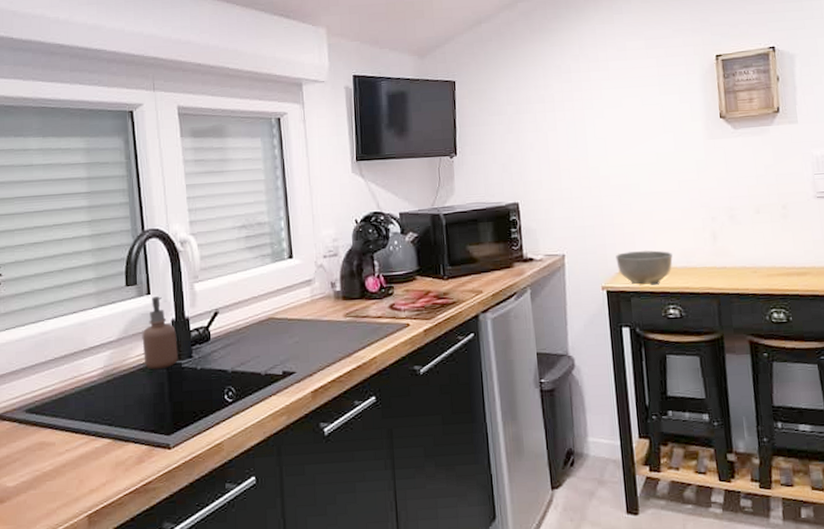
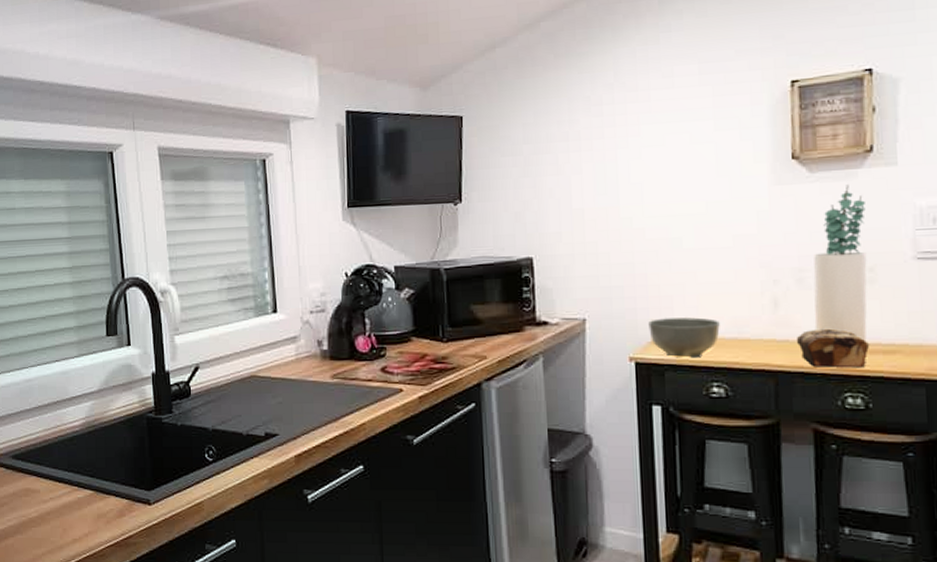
soap dispenser: present [142,296,178,370] -> none [122,348,158,424]
bread loaf: none [732,256,787,289] -> present [797,328,869,368]
vase: none [741,139,784,265] -> present [813,184,867,341]

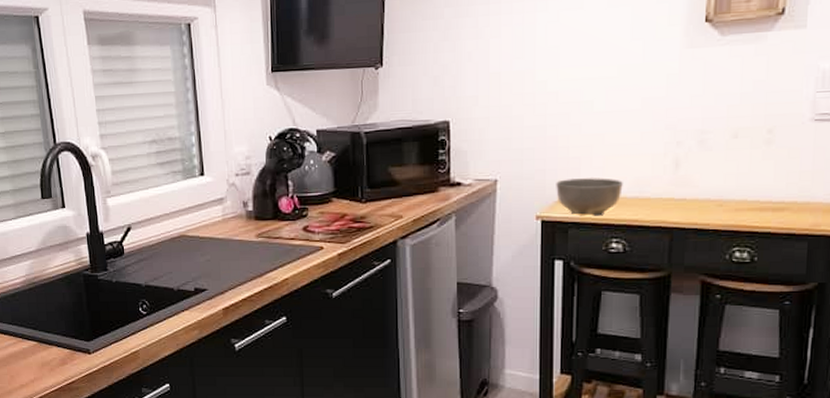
bread loaf: present [797,328,869,368] -> none [694,187,760,224]
vase: present [813,184,867,341] -> none [711,47,771,199]

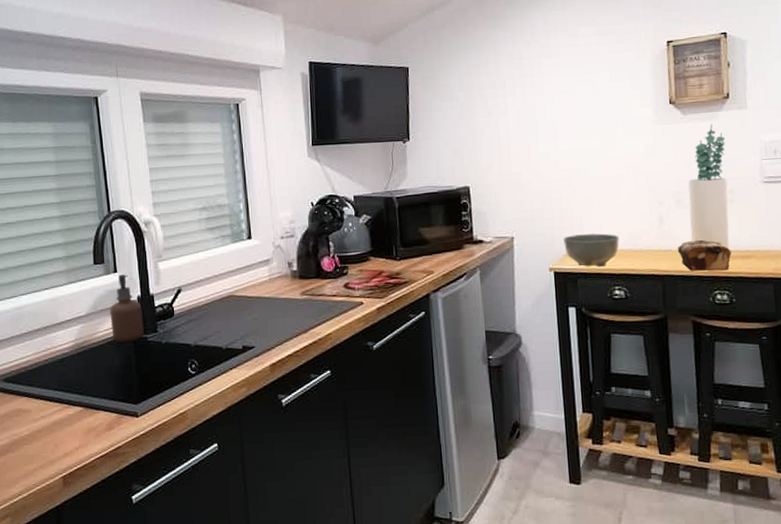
soap dispenser: none [59,210,94,281] -> present [110,274,144,344]
bread loaf: none [694,187,760,224] -> present [678,239,731,271]
vase: none [711,47,771,199] -> present [688,124,730,249]

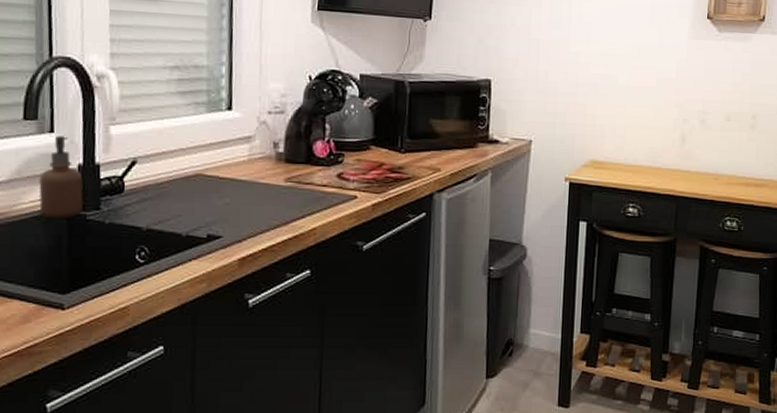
bowl: present [563,233,619,267] -> none [583,145,640,181]
bread loaf: present [678,239,731,271] -> none [696,163,746,197]
vase: present [688,124,730,249] -> none [709,45,755,175]

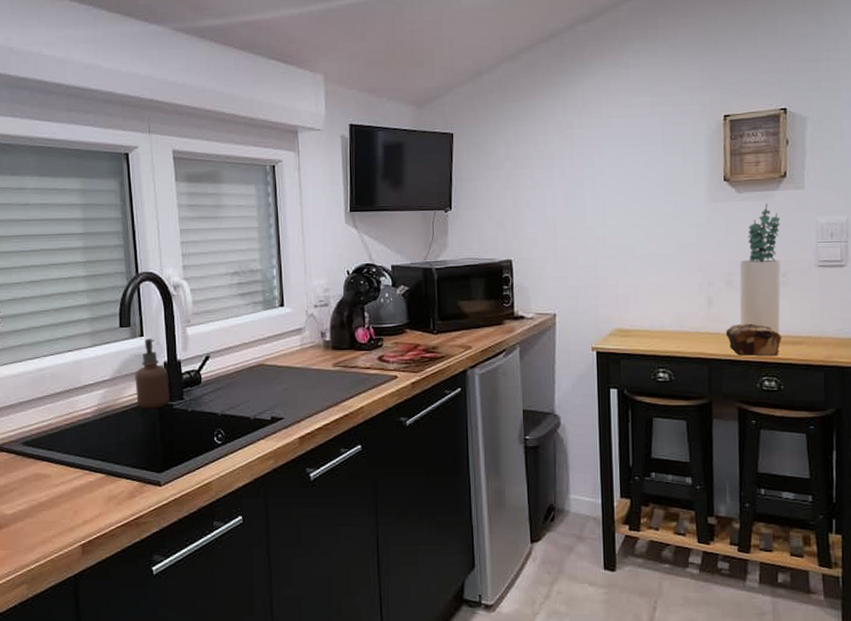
bread loaf: none [696,163,746,197] -> present [726,323,781,356]
vase: none [709,45,755,175] -> present [739,204,781,334]

